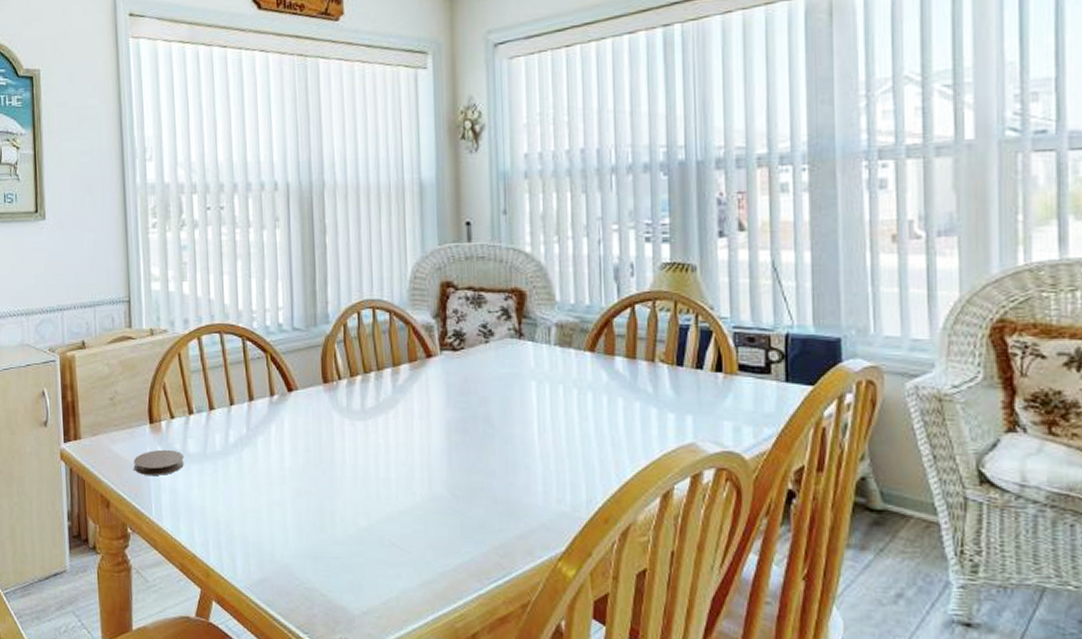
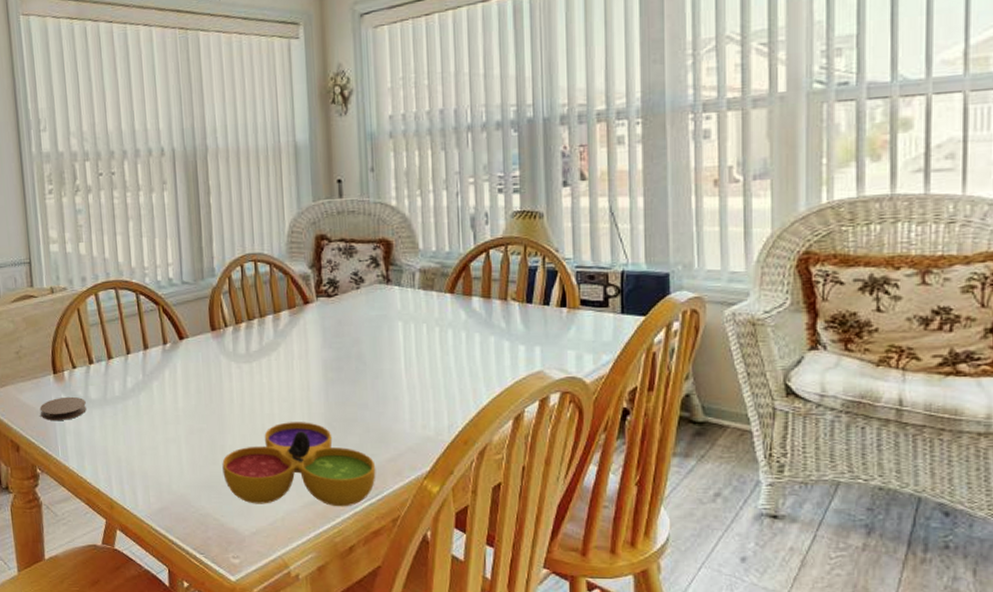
decorative bowl: none [331,488,504,588] -> present [222,422,376,507]

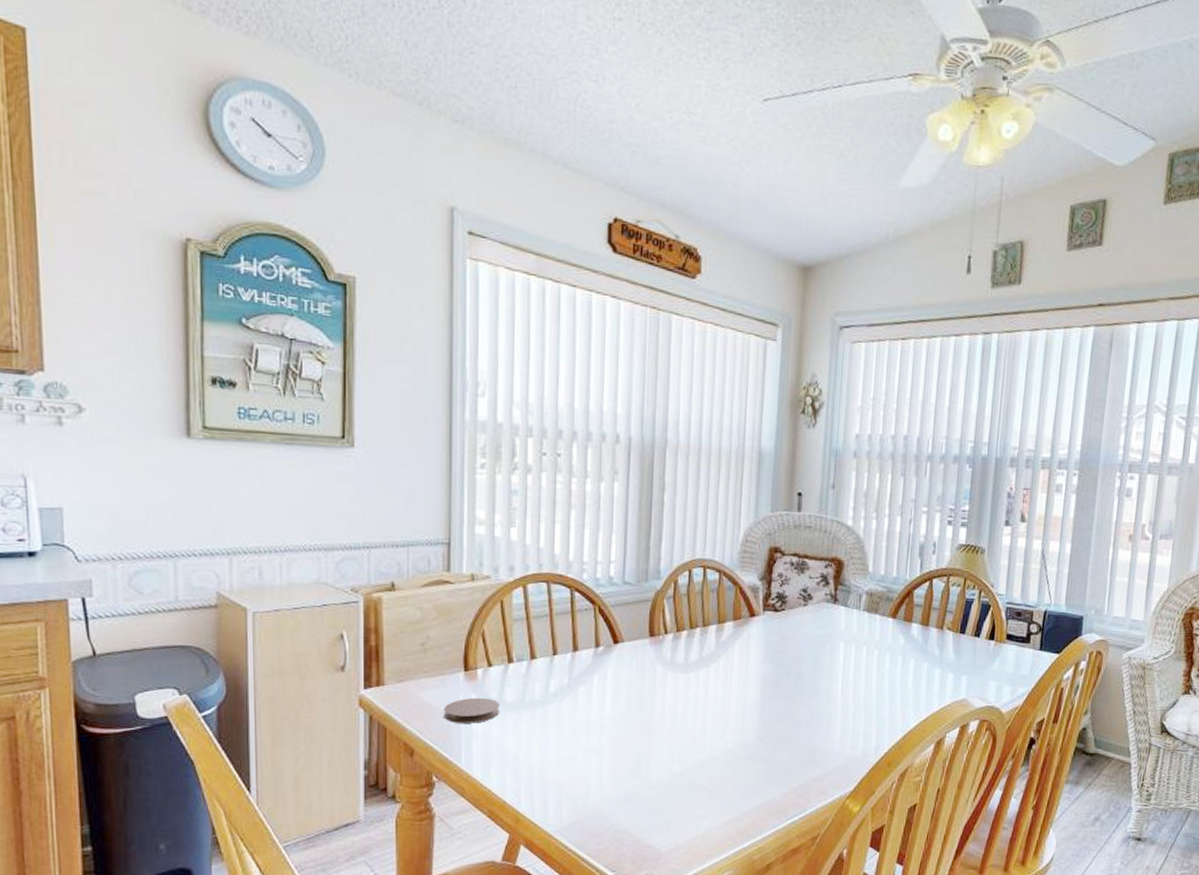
decorative bowl: present [222,422,376,507] -> none [645,736,802,825]

